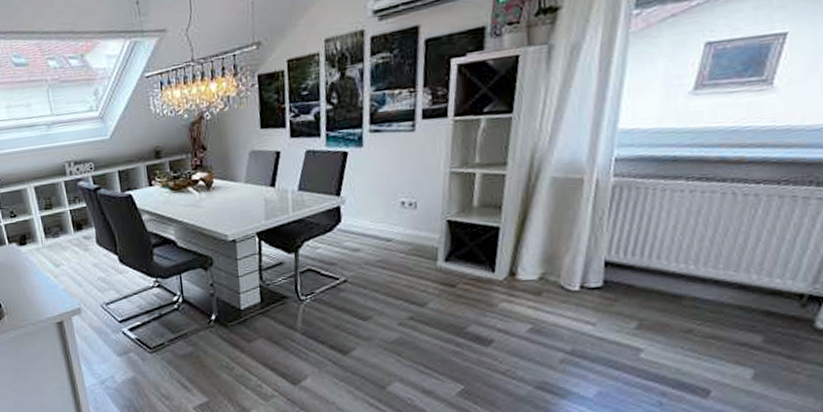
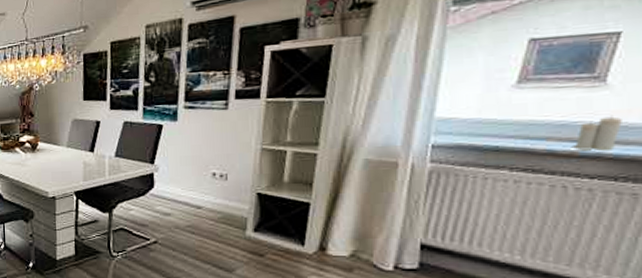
candle: none [740,118,785,157] -> present [571,115,622,152]

